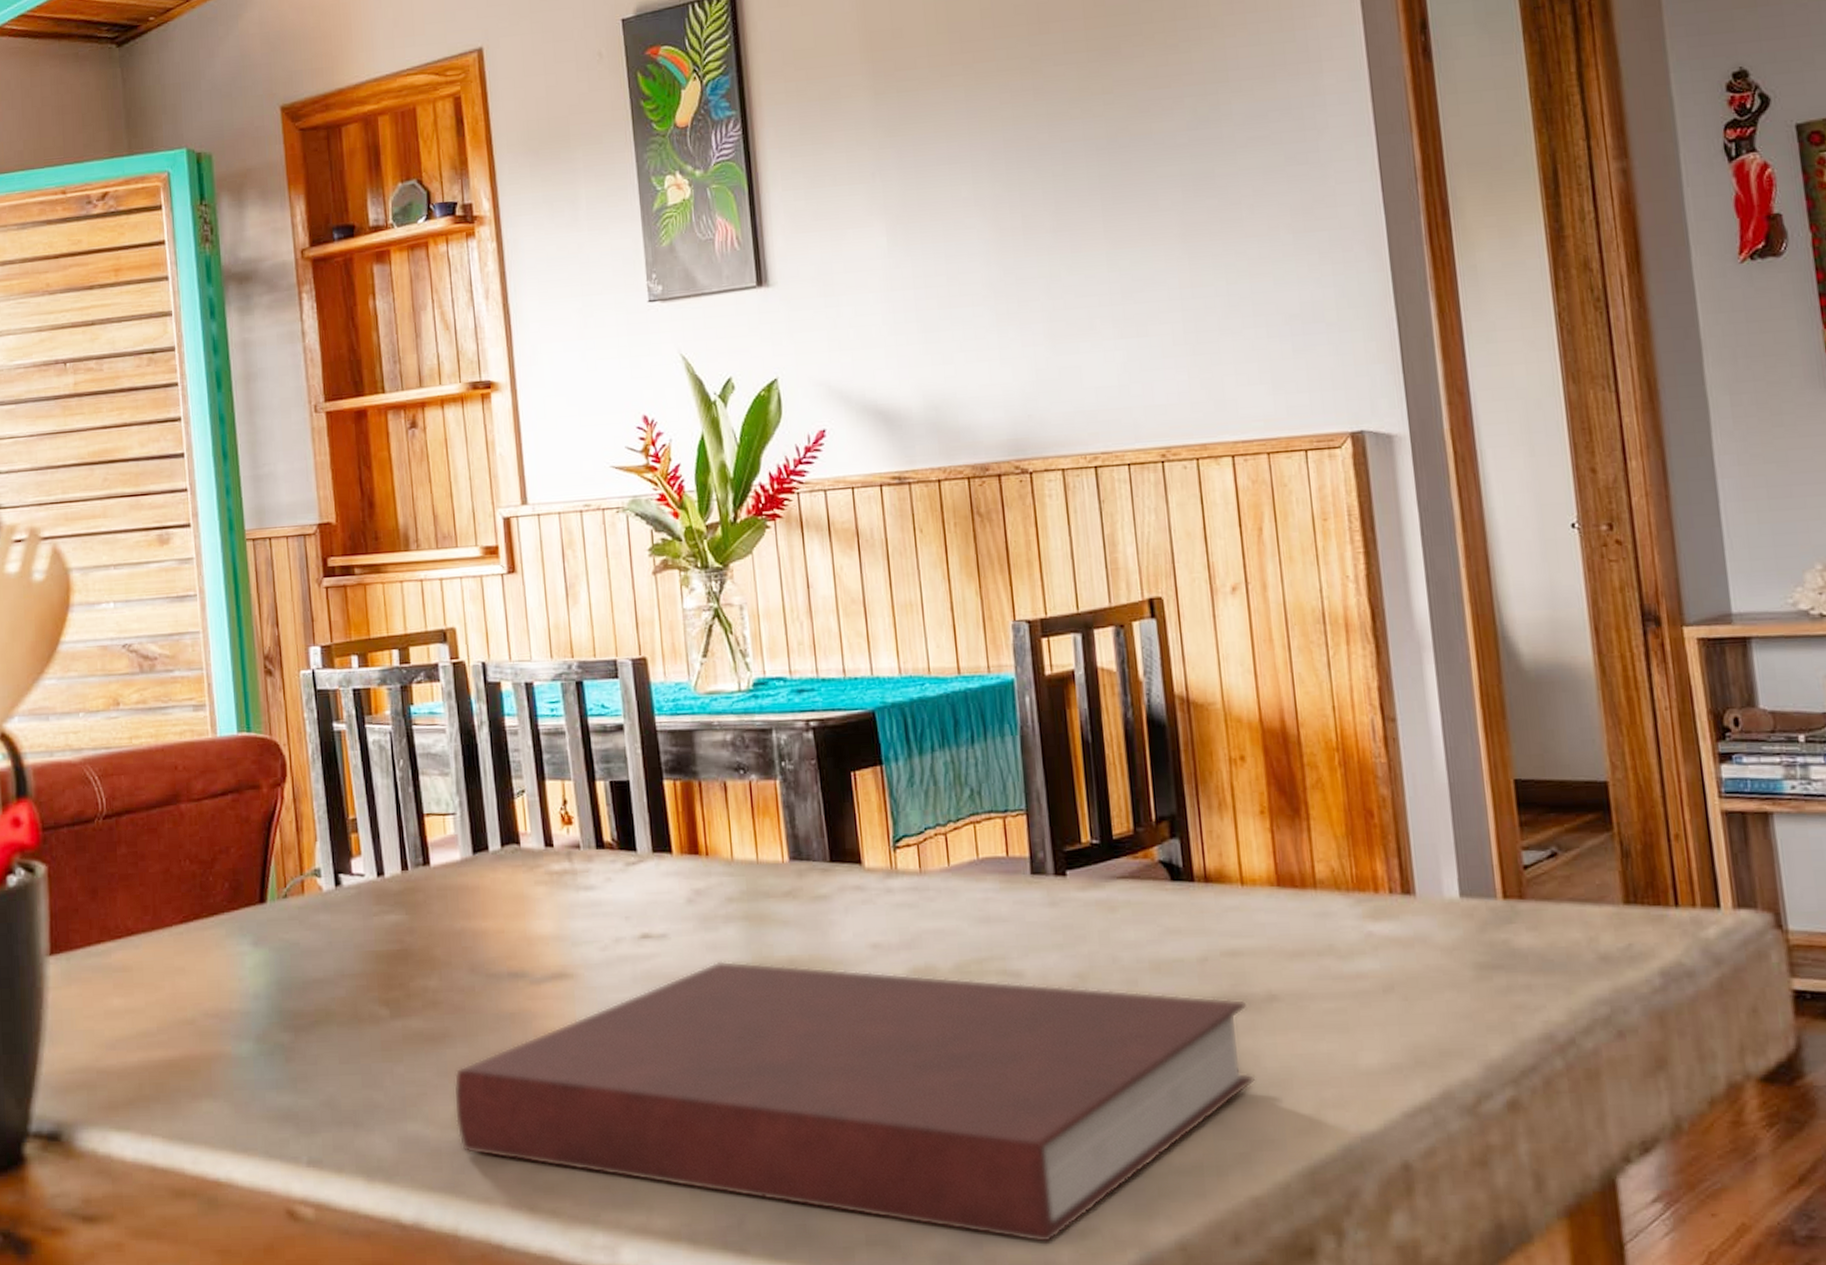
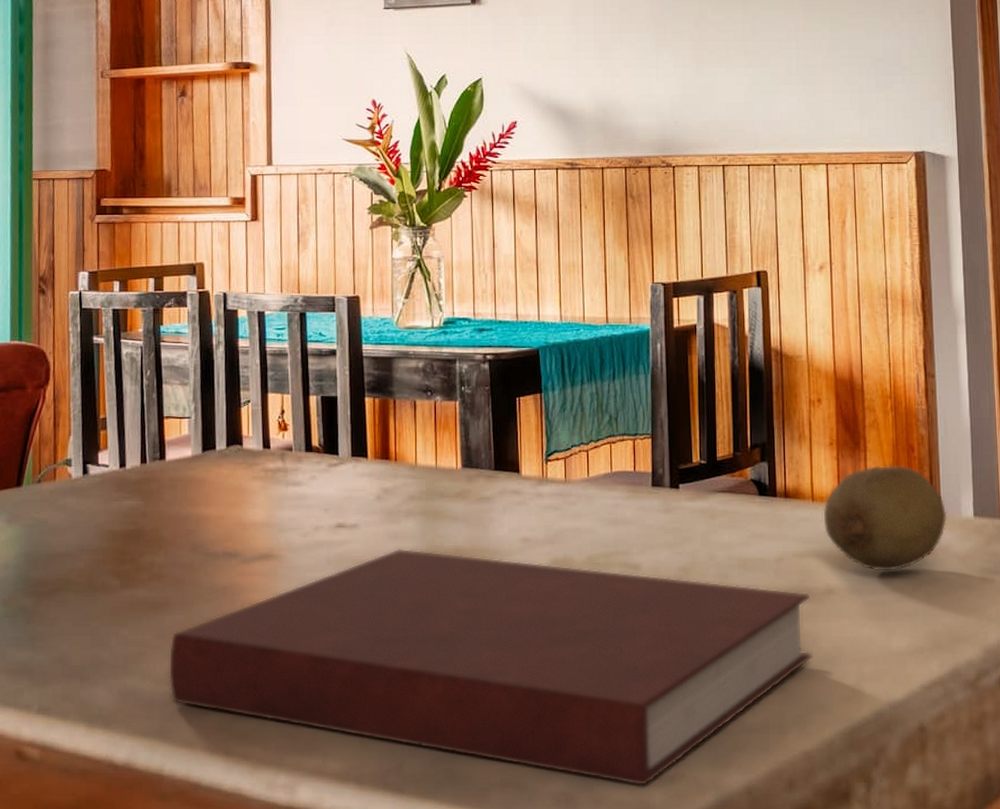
fruit: none [1256,835,1424,971] -> present [823,465,947,571]

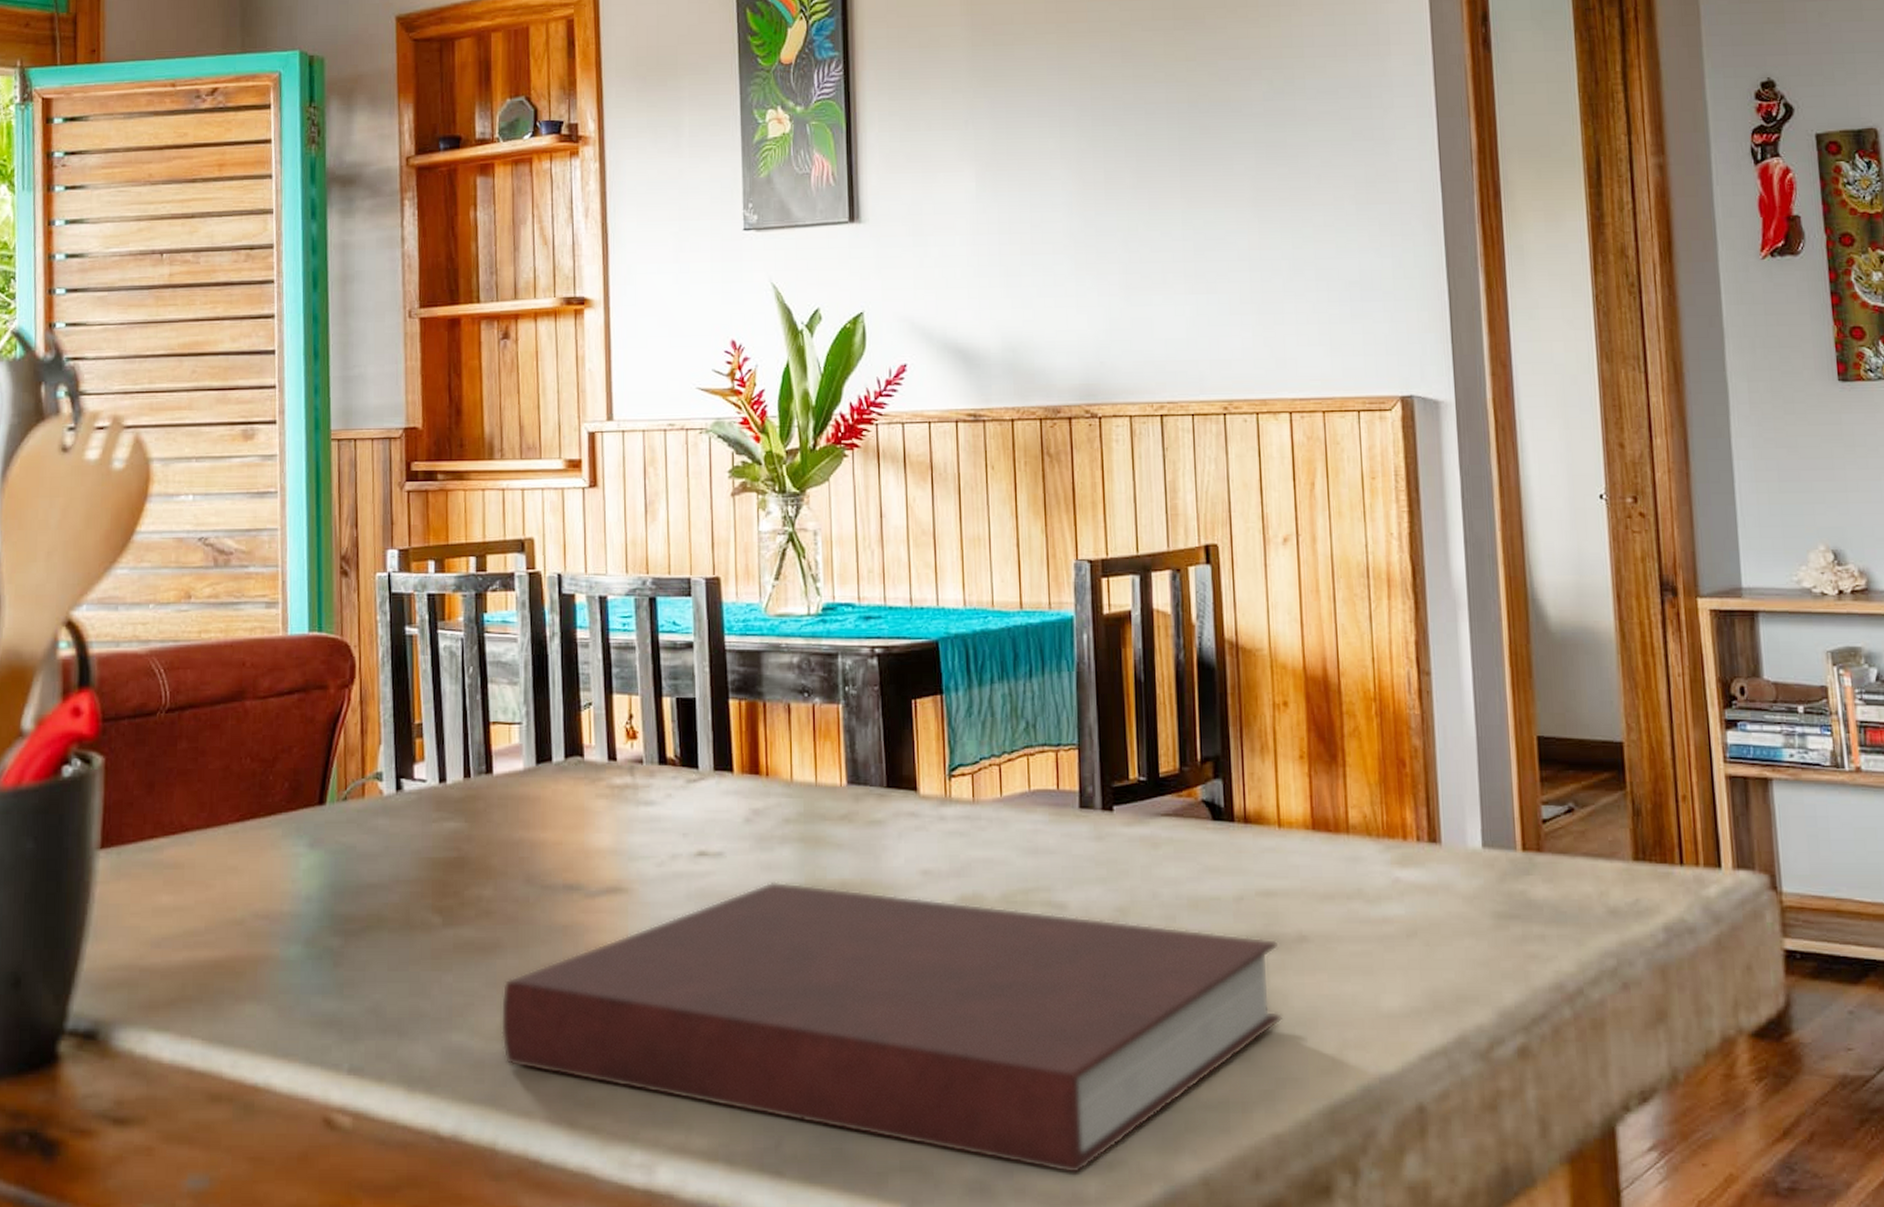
fruit: present [823,465,947,571] -> none [1292,783,1449,914]

